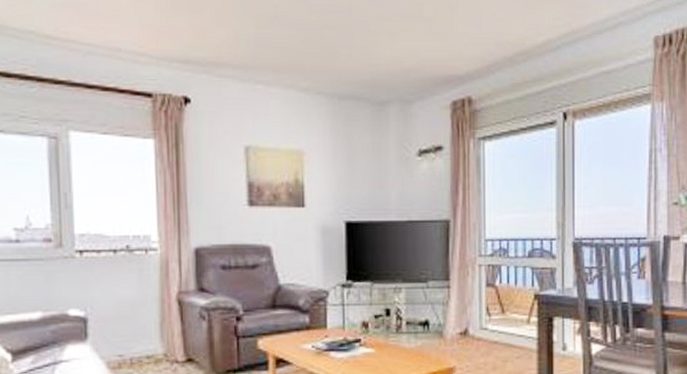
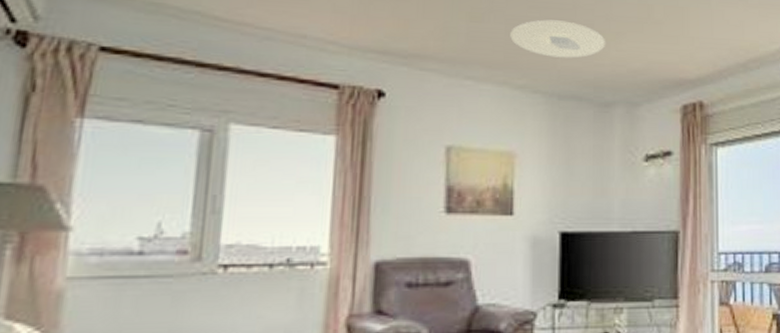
ceiling light: none [293,22,381,60] -> present [510,19,606,58]

